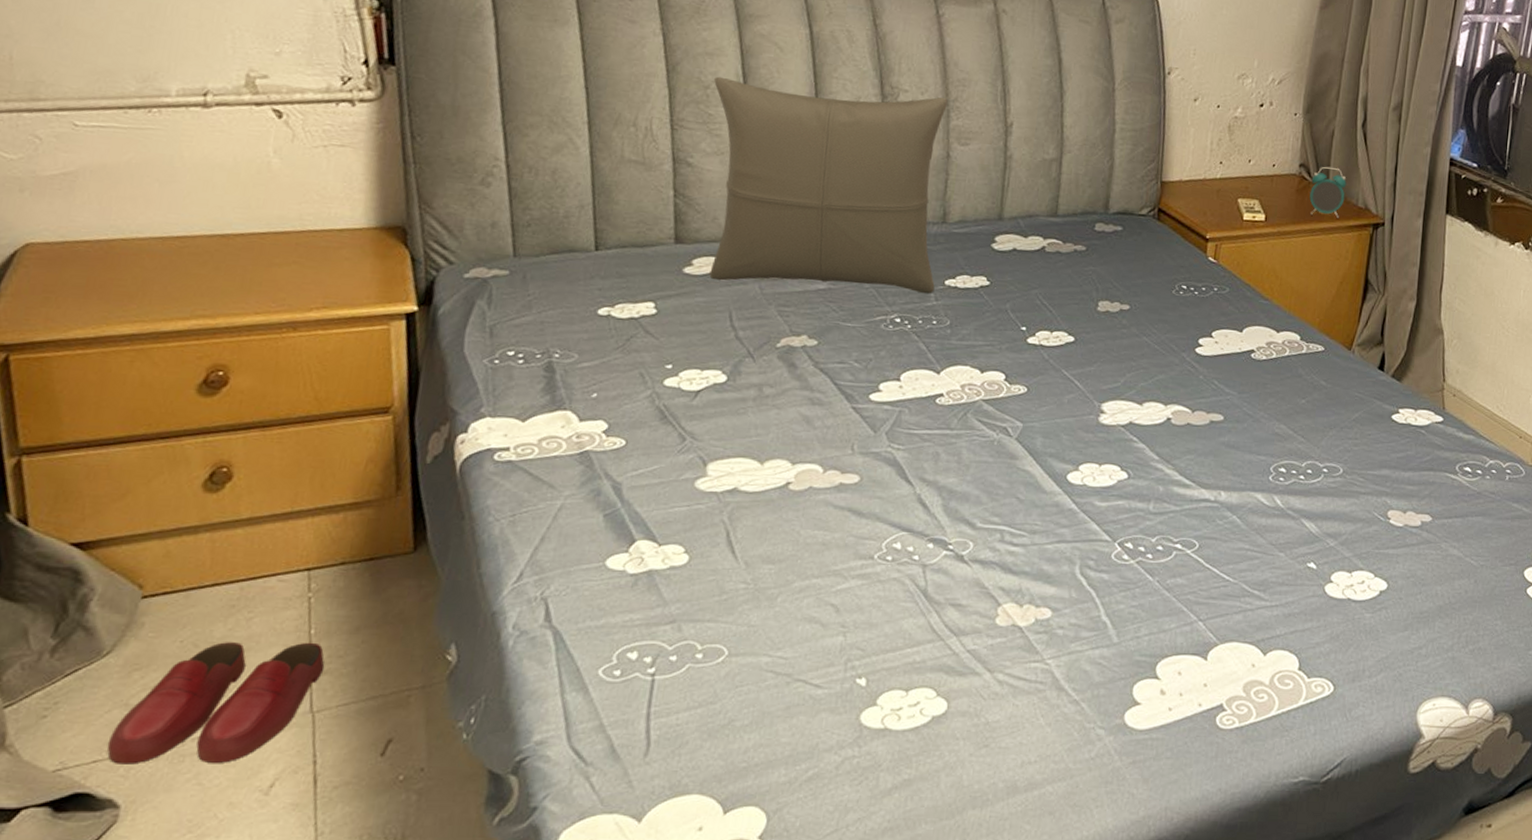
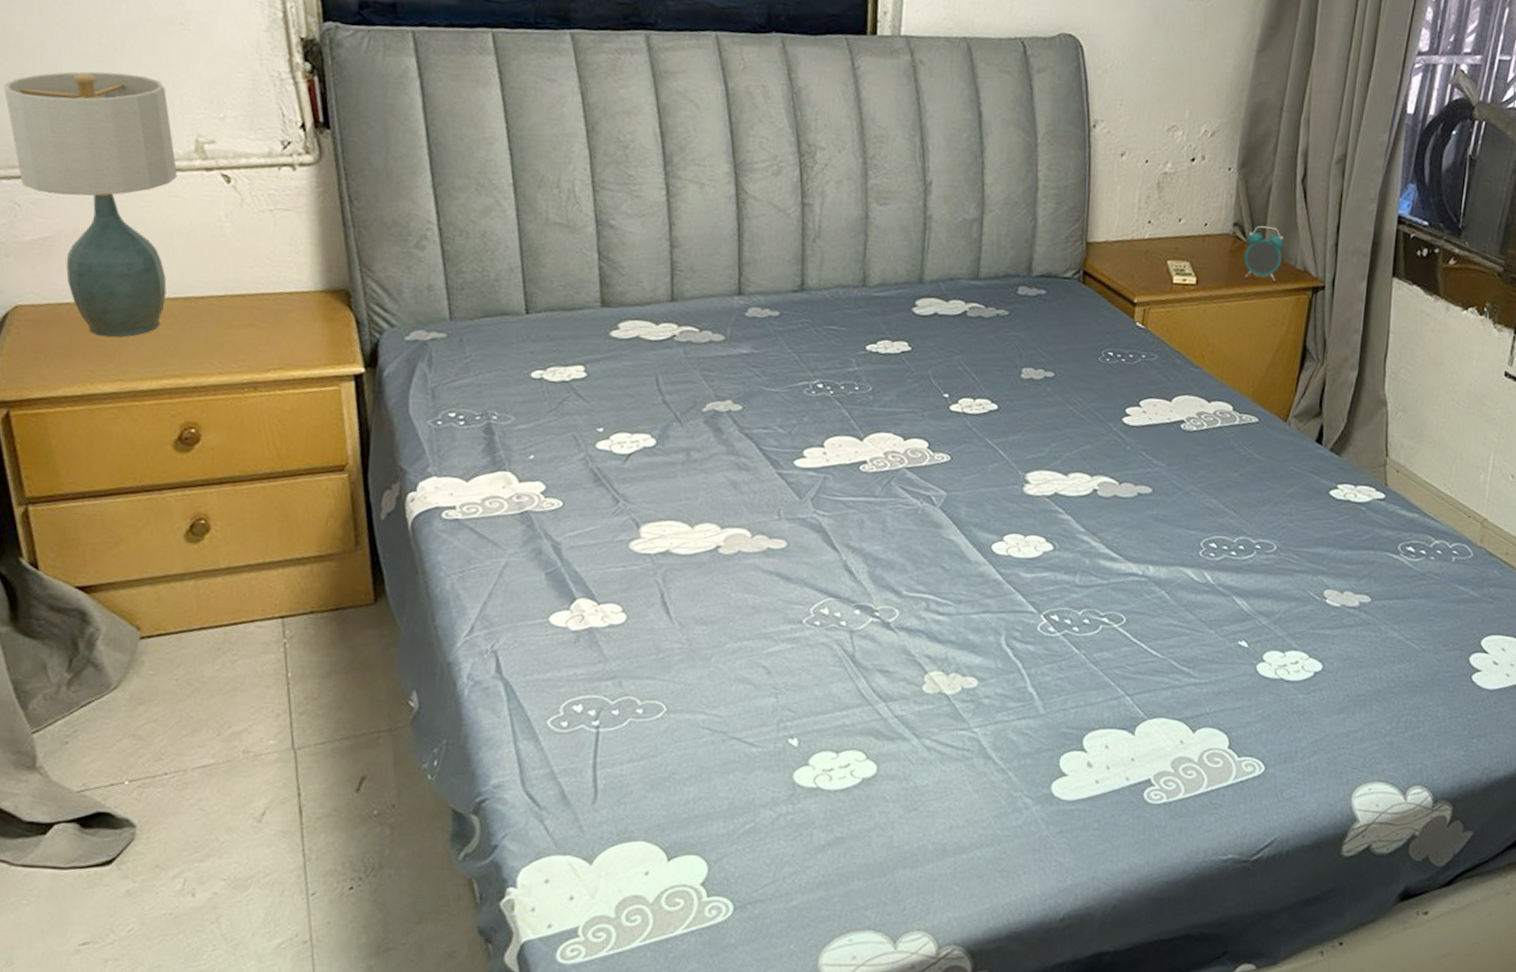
table lamp: none [33,3,224,277] -> present [3,71,178,338]
slippers: present [107,642,324,764] -> none [121,681,301,791]
pillow: present [709,76,948,294] -> none [633,136,866,360]

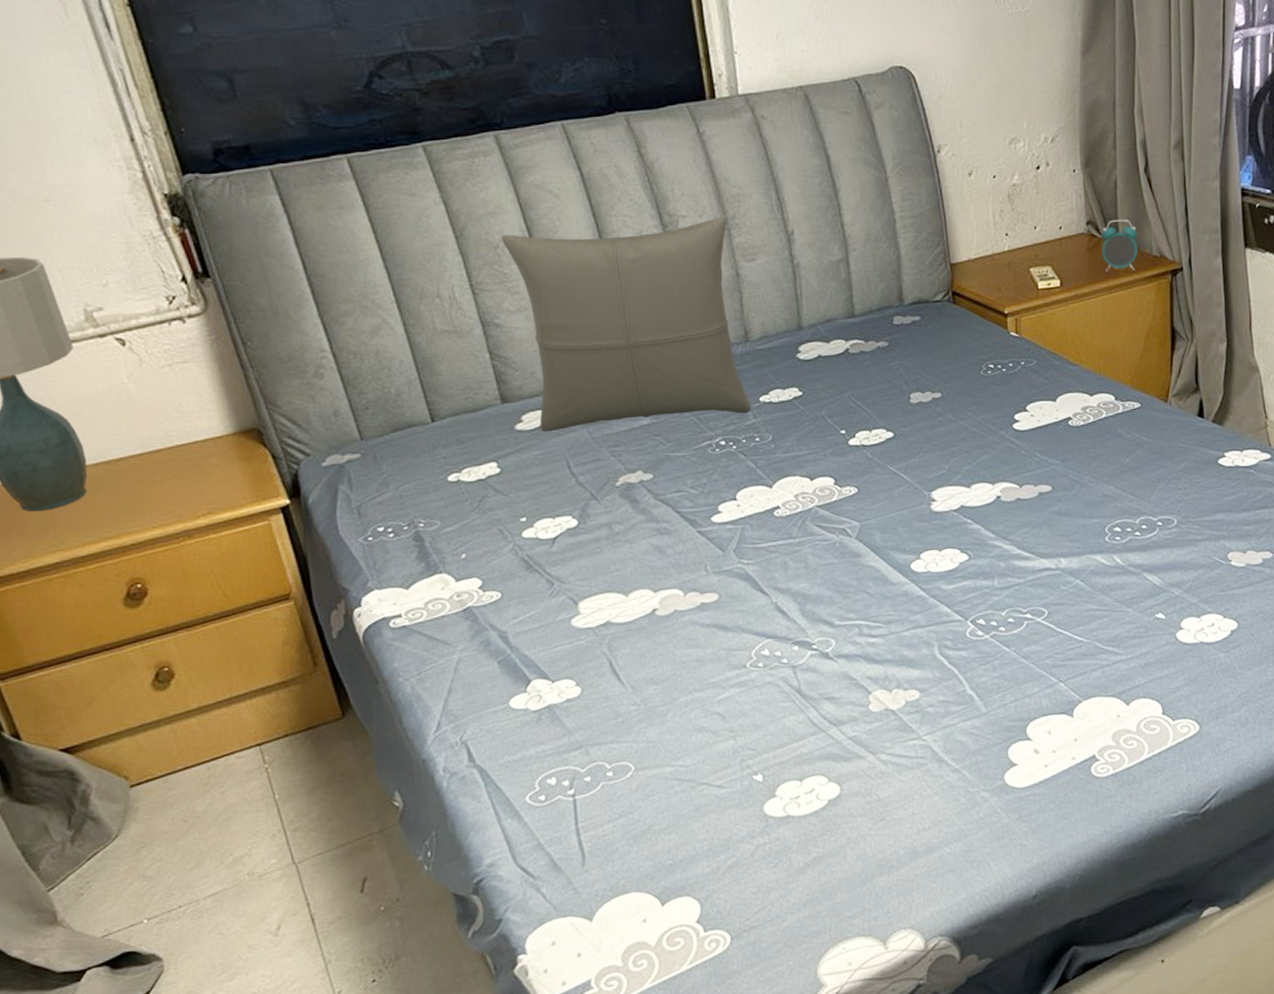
pillow: none [633,136,866,360] -> present [501,216,751,433]

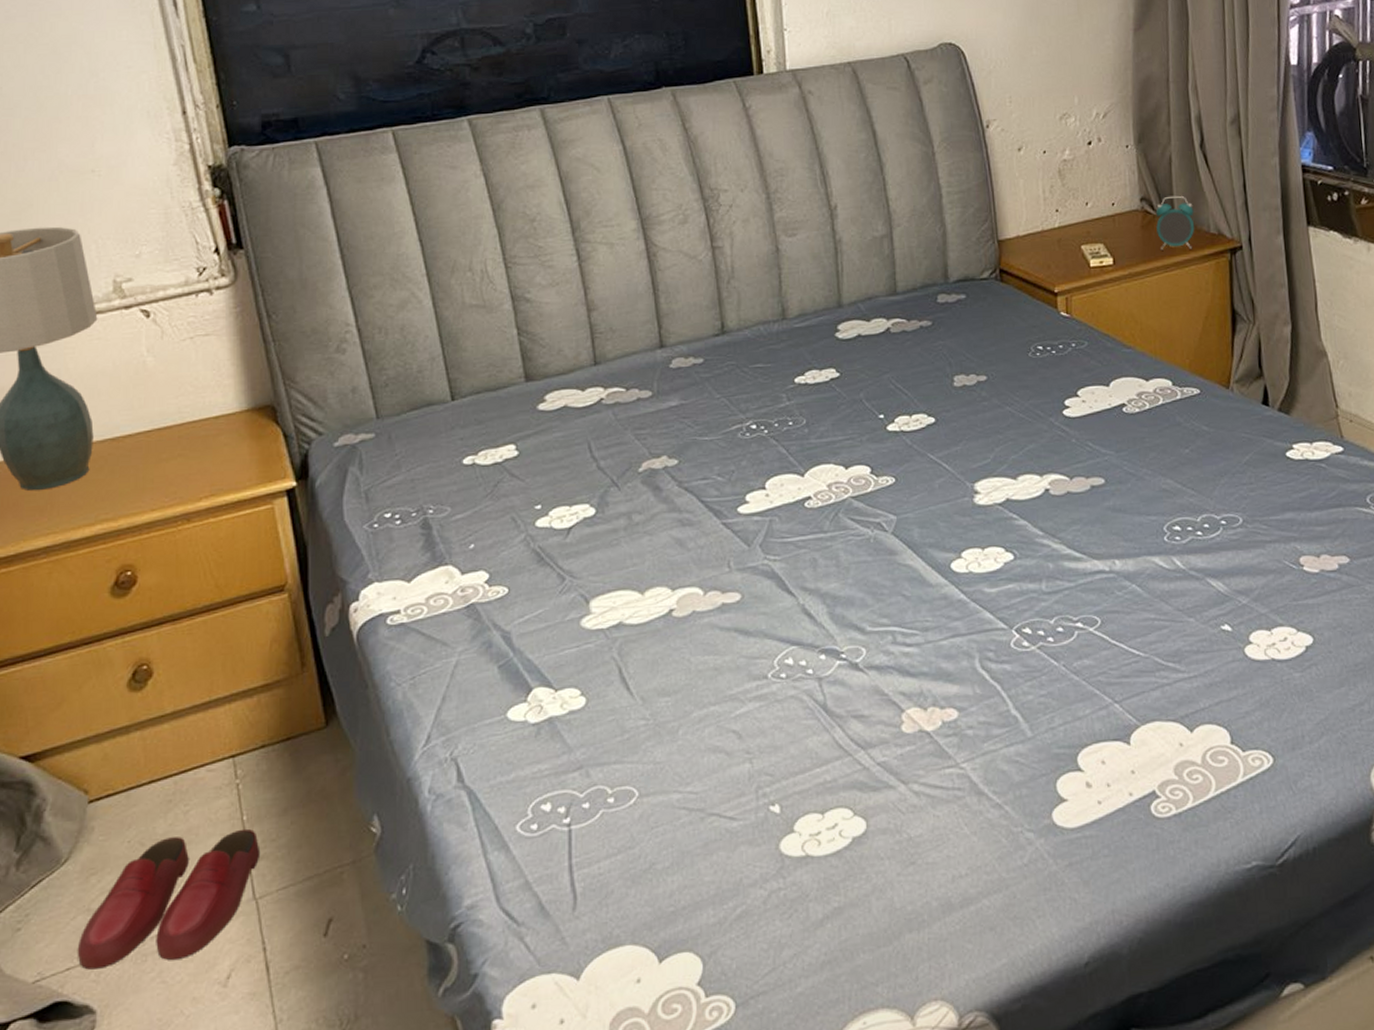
slippers: none [137,805,294,925] -> present [77,828,259,970]
pillow: present [501,216,751,433] -> none [539,190,785,413]

